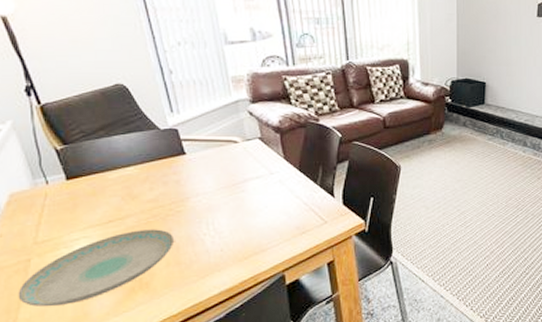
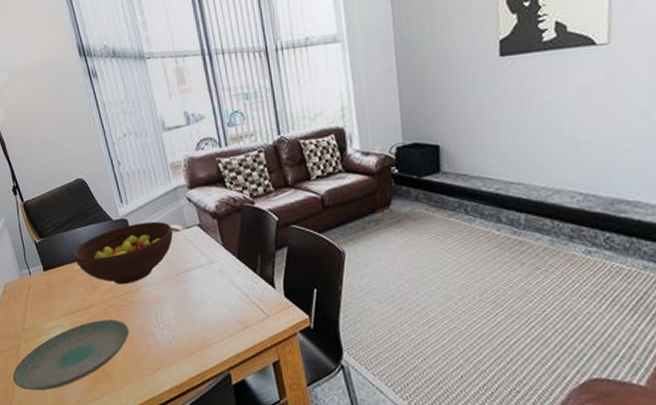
fruit bowl: none [107,132,230,194] -> present [73,221,173,284]

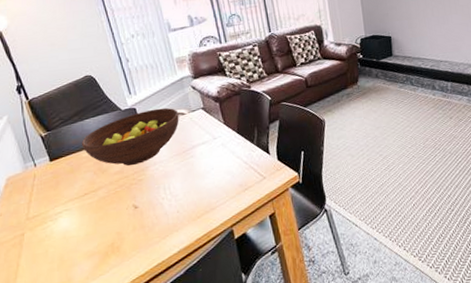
plate: present [12,319,129,390] -> none [15,197,138,276]

